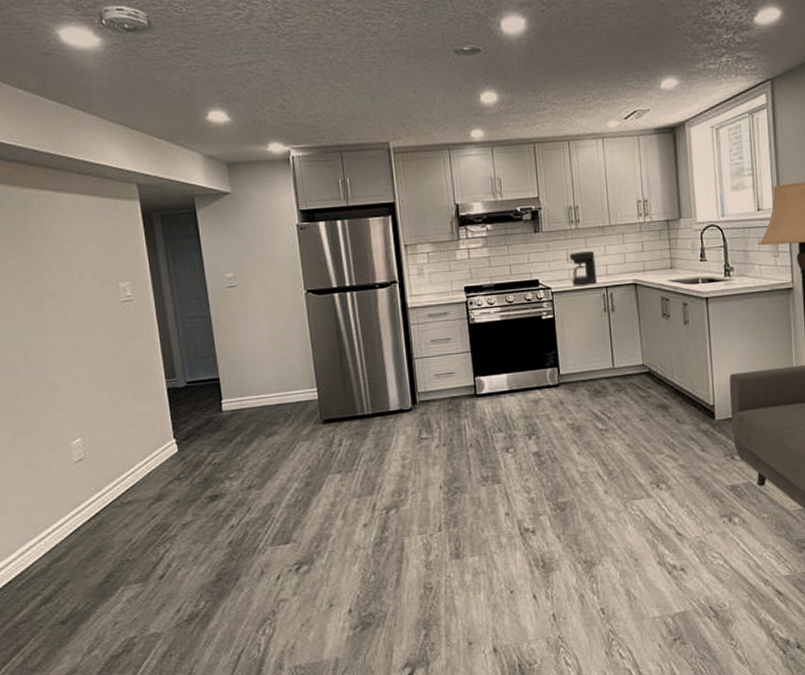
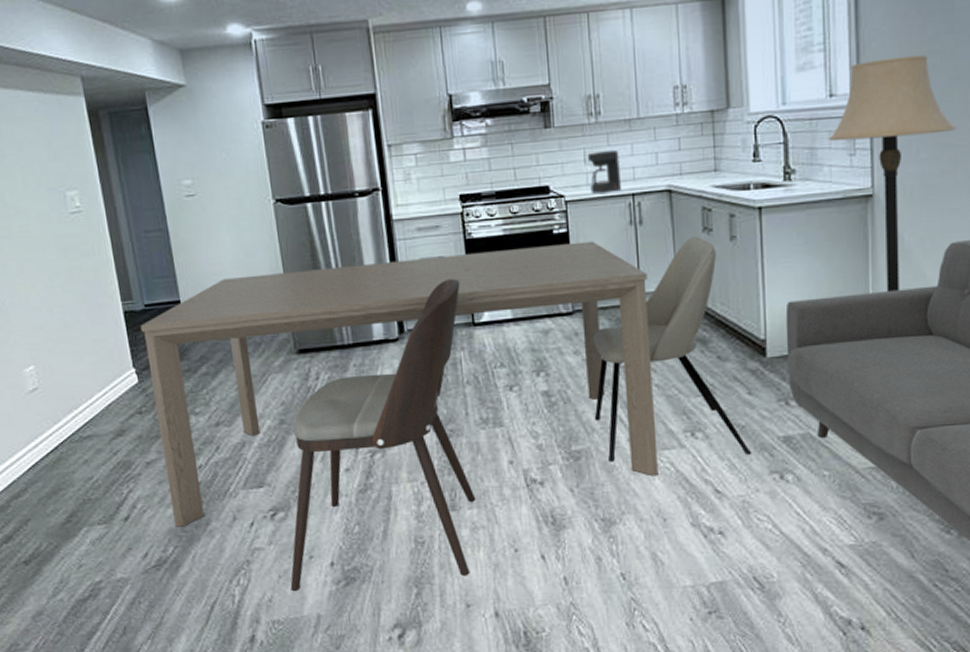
dining table: none [182,325,630,583] -> present [140,241,658,527]
dining chair: none [312,357,478,638] -> present [290,278,476,591]
dining chair: none [575,321,706,512] -> present [592,237,752,463]

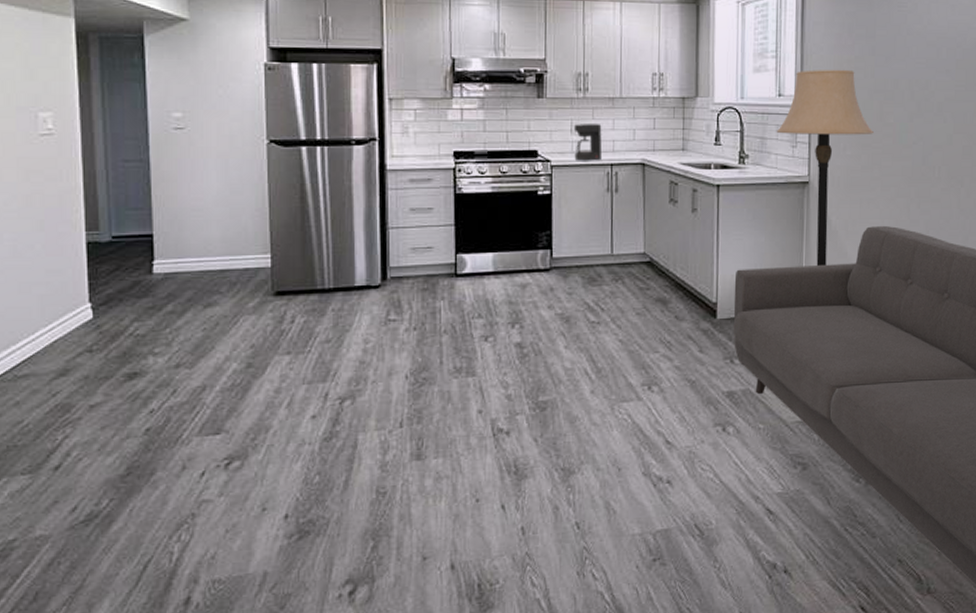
dining table: present [140,241,658,527] -> none [104,204,619,477]
dining chair: present [290,278,476,591] -> none [237,230,447,546]
dining chair: present [592,237,752,463] -> none [562,207,700,414]

